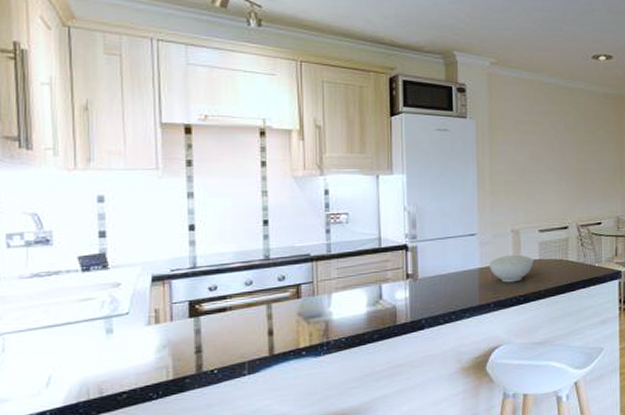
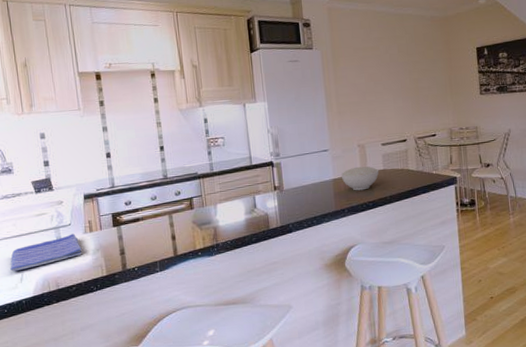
dish towel: none [32,325,142,374] -> present [10,233,82,272]

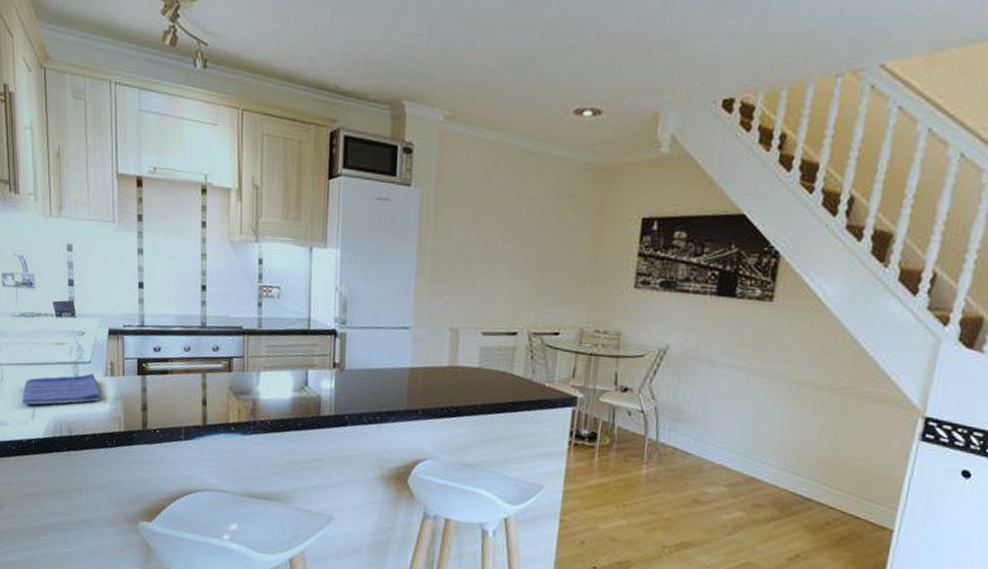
bowl: present [341,166,379,191] -> none [420,357,473,390]

